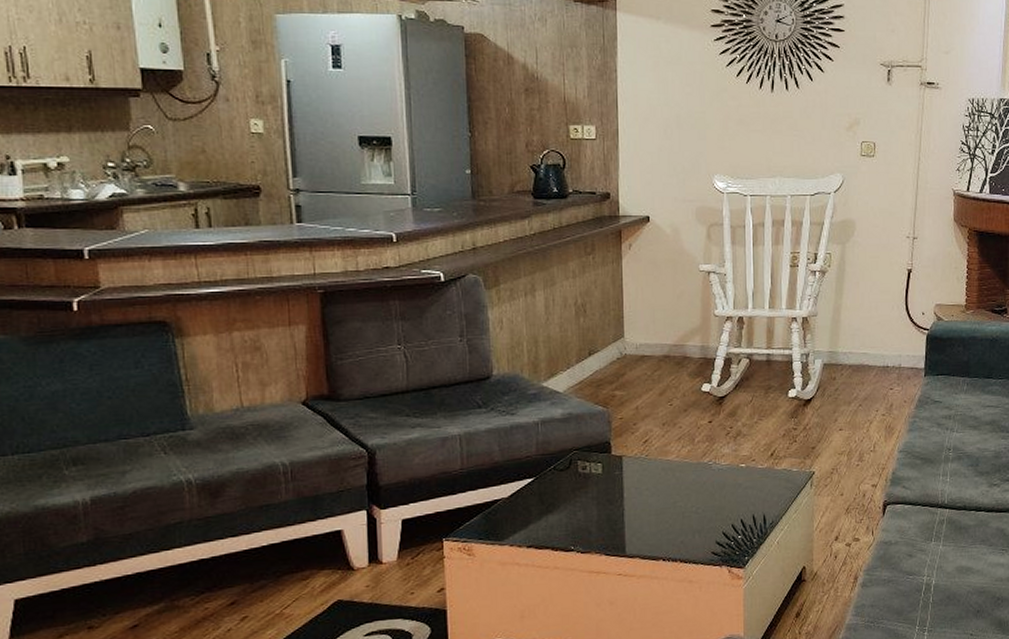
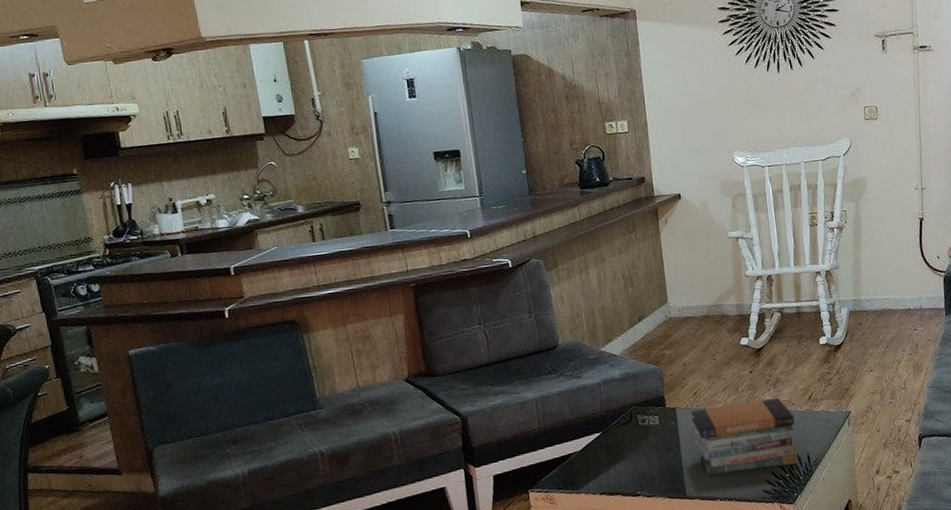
book stack: none [638,453,754,533] -> present [691,398,796,476]

